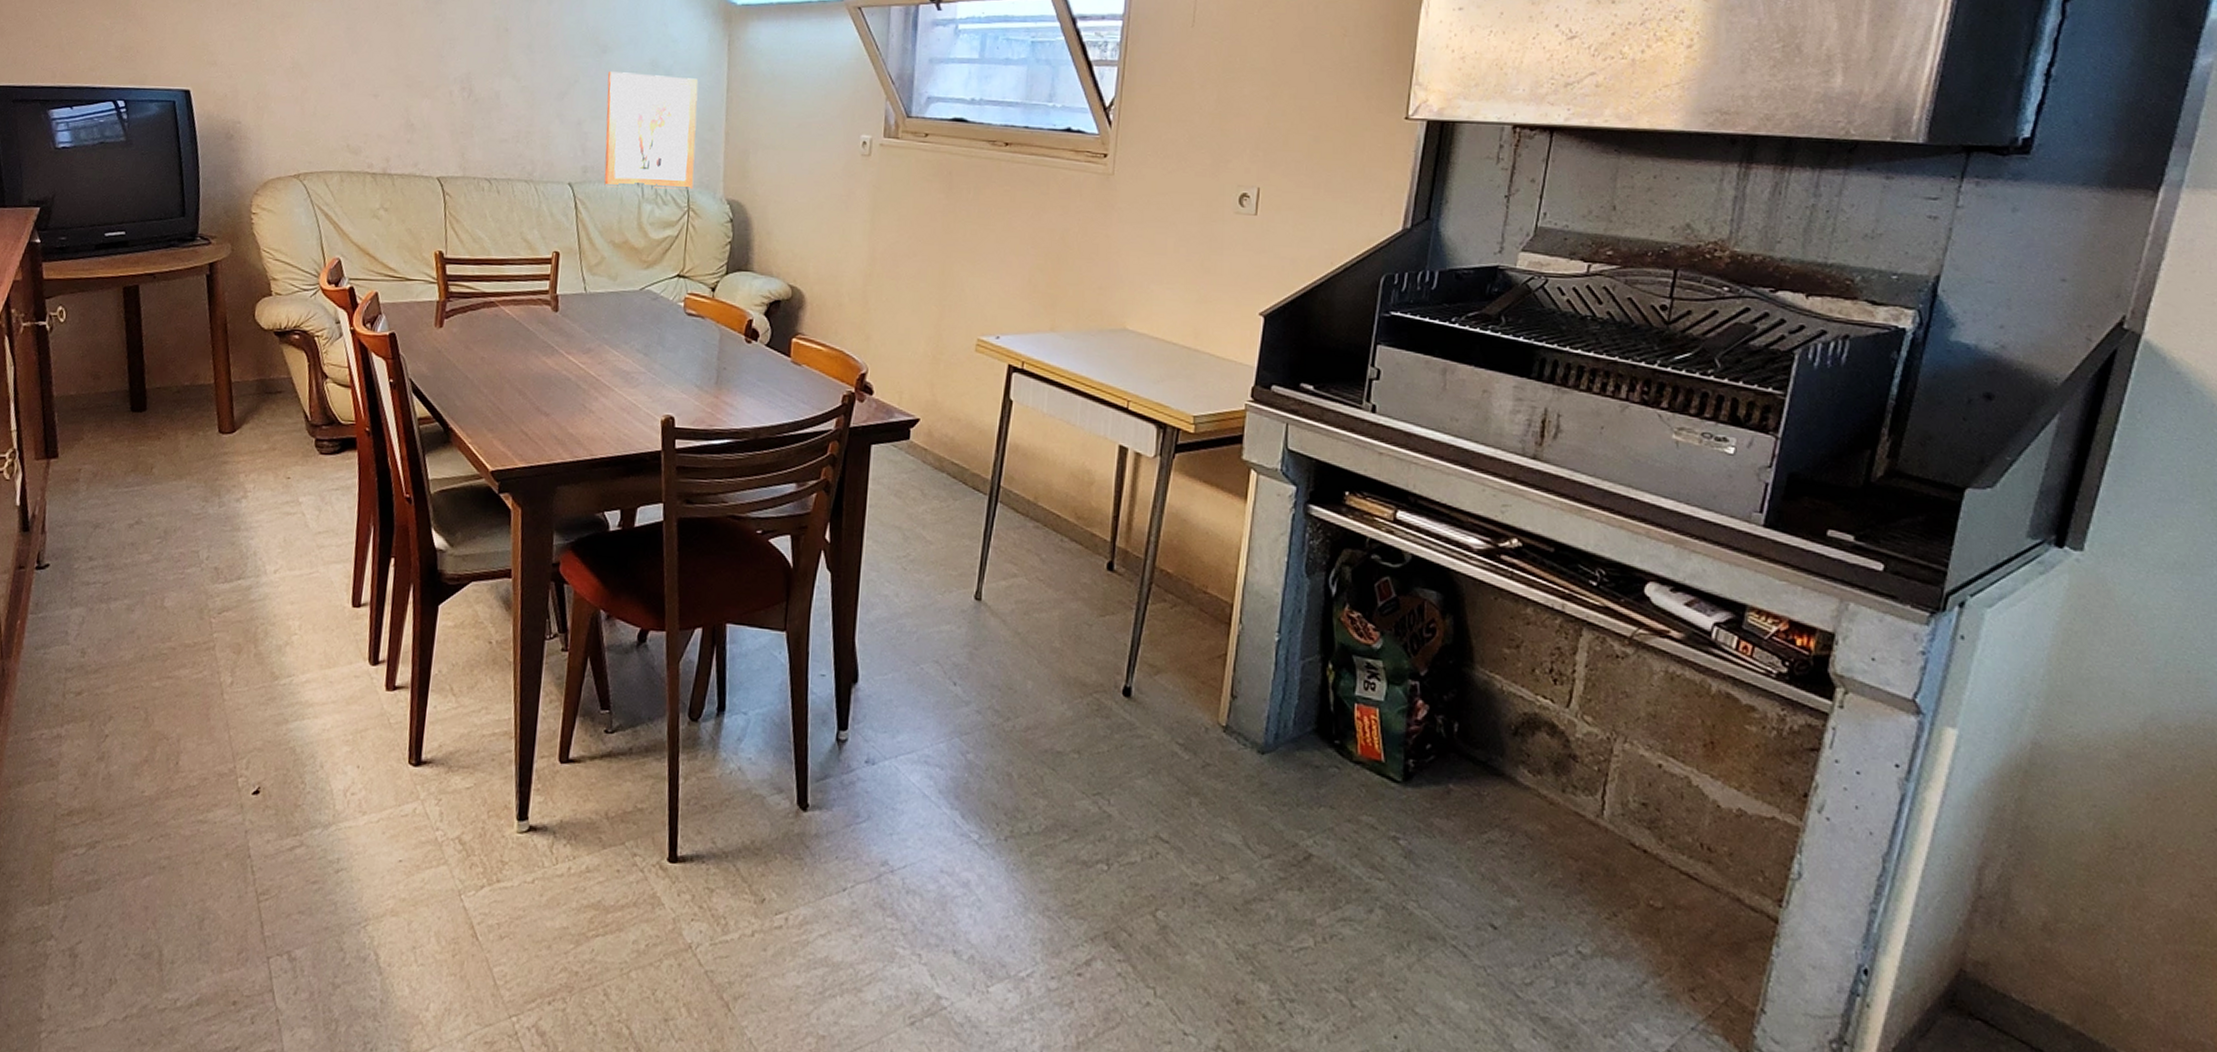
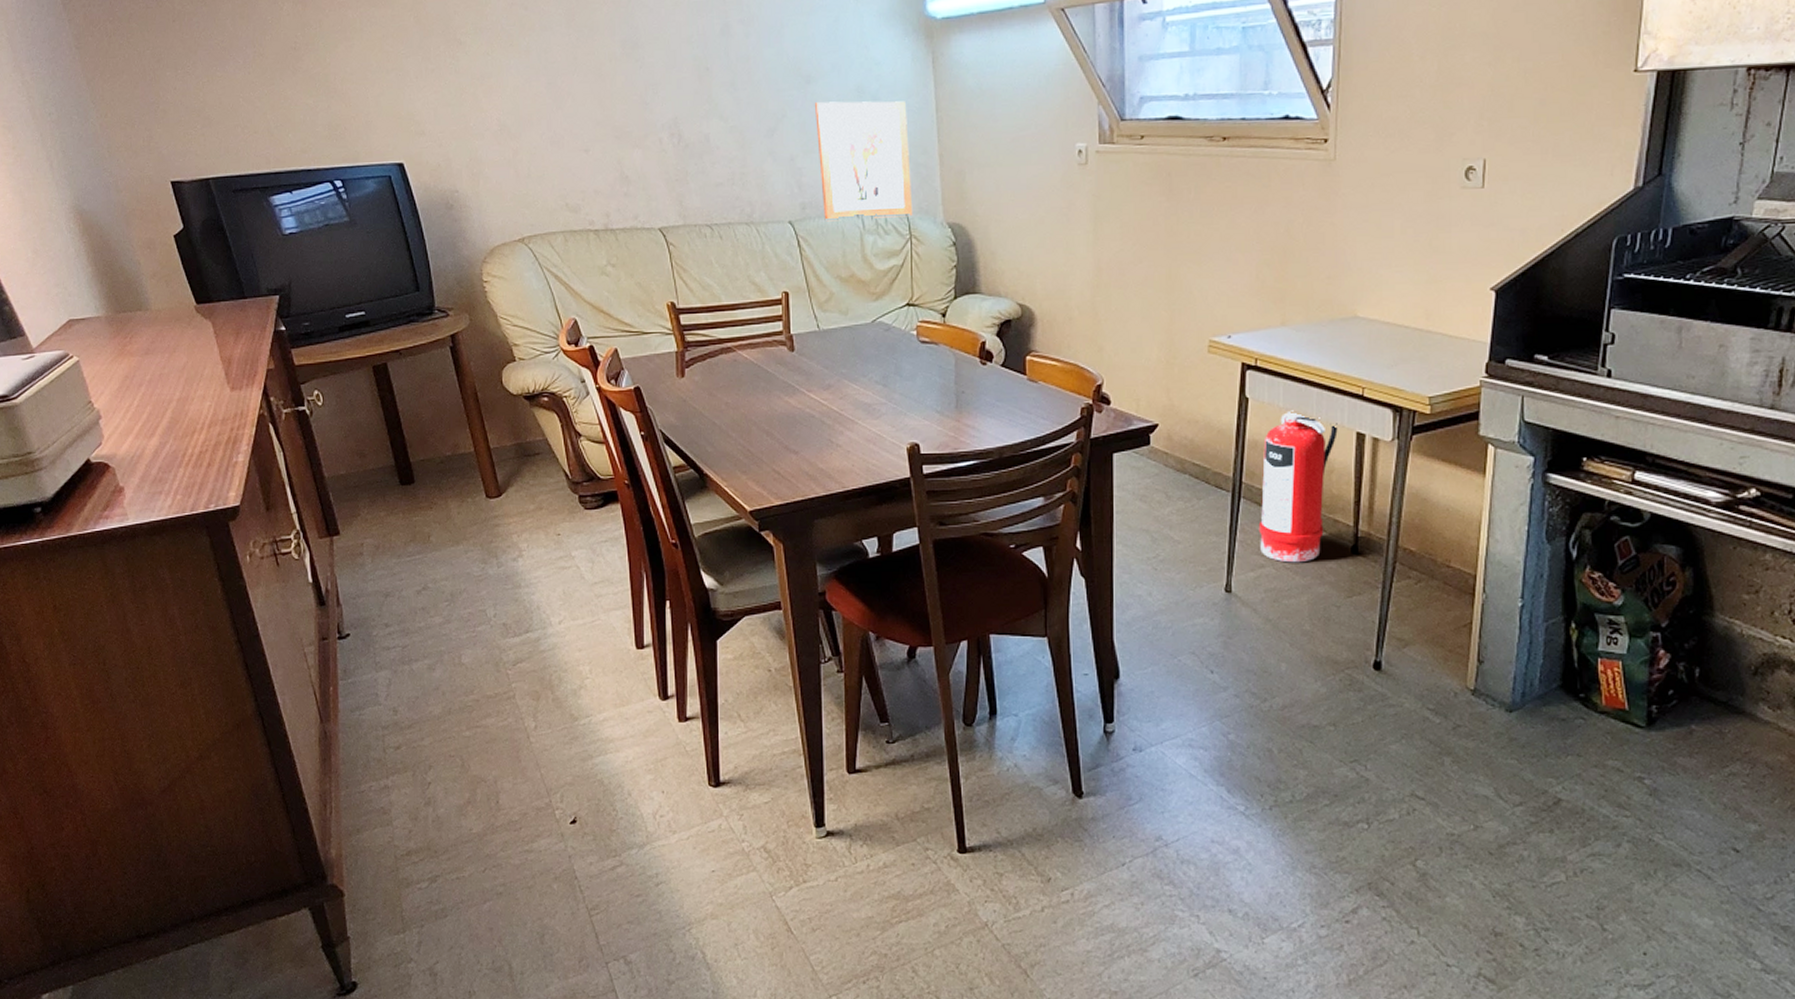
fire extinguisher: none [1013,417,1101,576] -> present [1258,410,1338,563]

